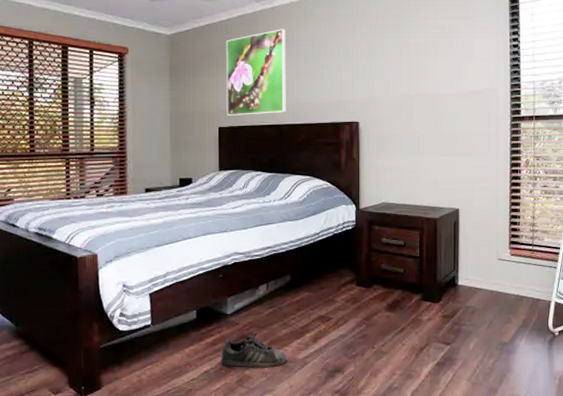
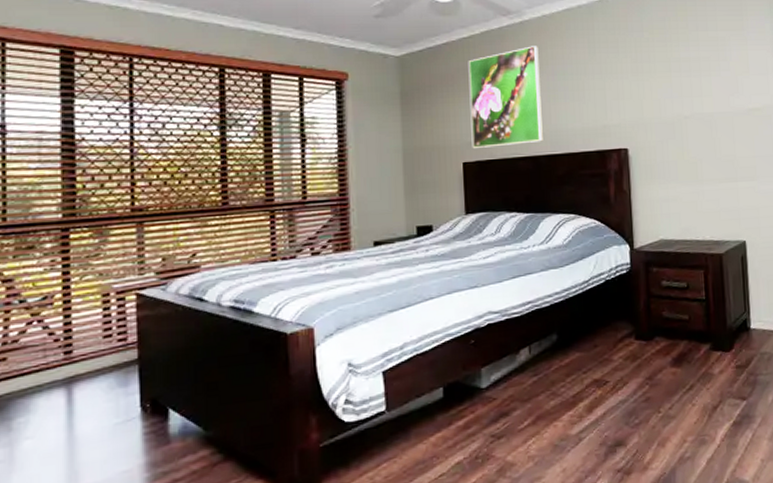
shoe: present [221,332,287,368] -> none [476,407,558,454]

